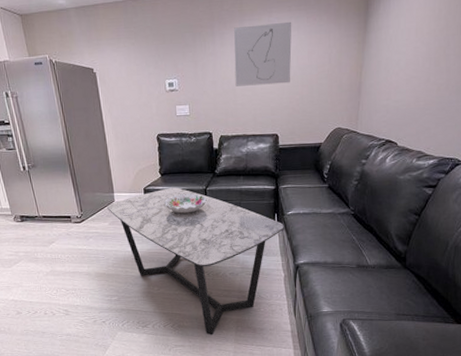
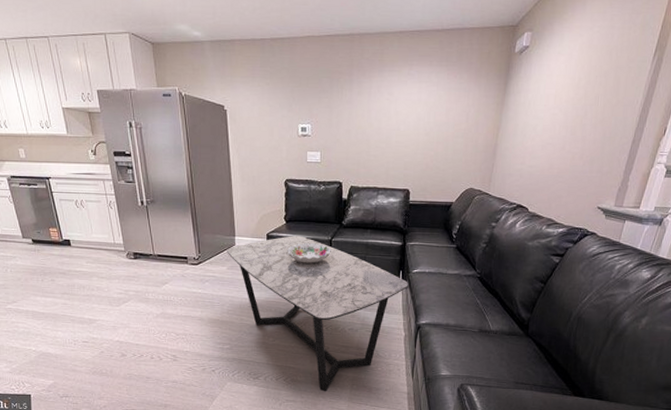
wall art: present [234,21,292,87] -> none [370,76,432,139]

